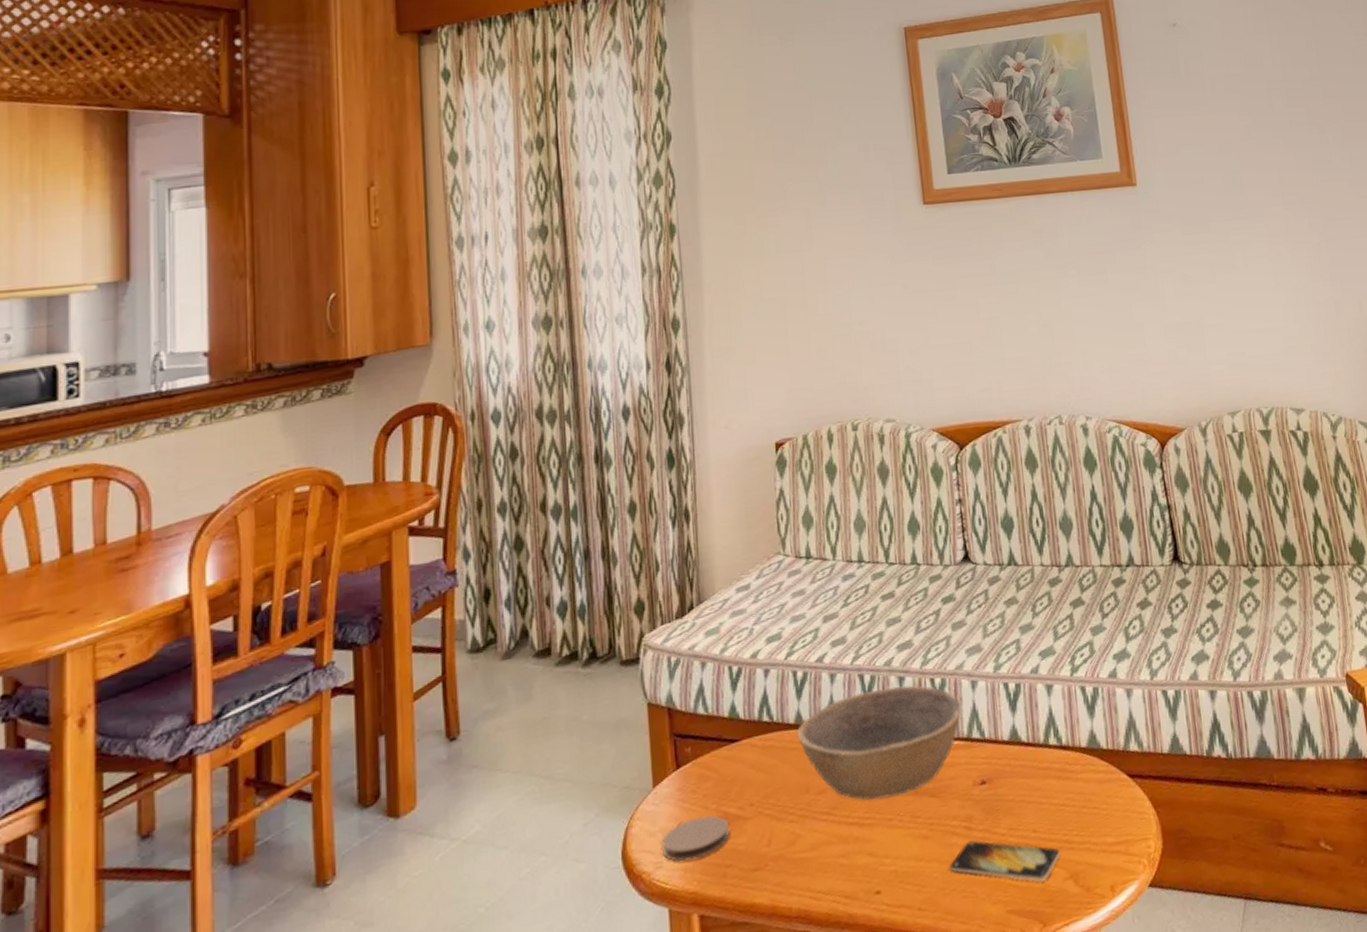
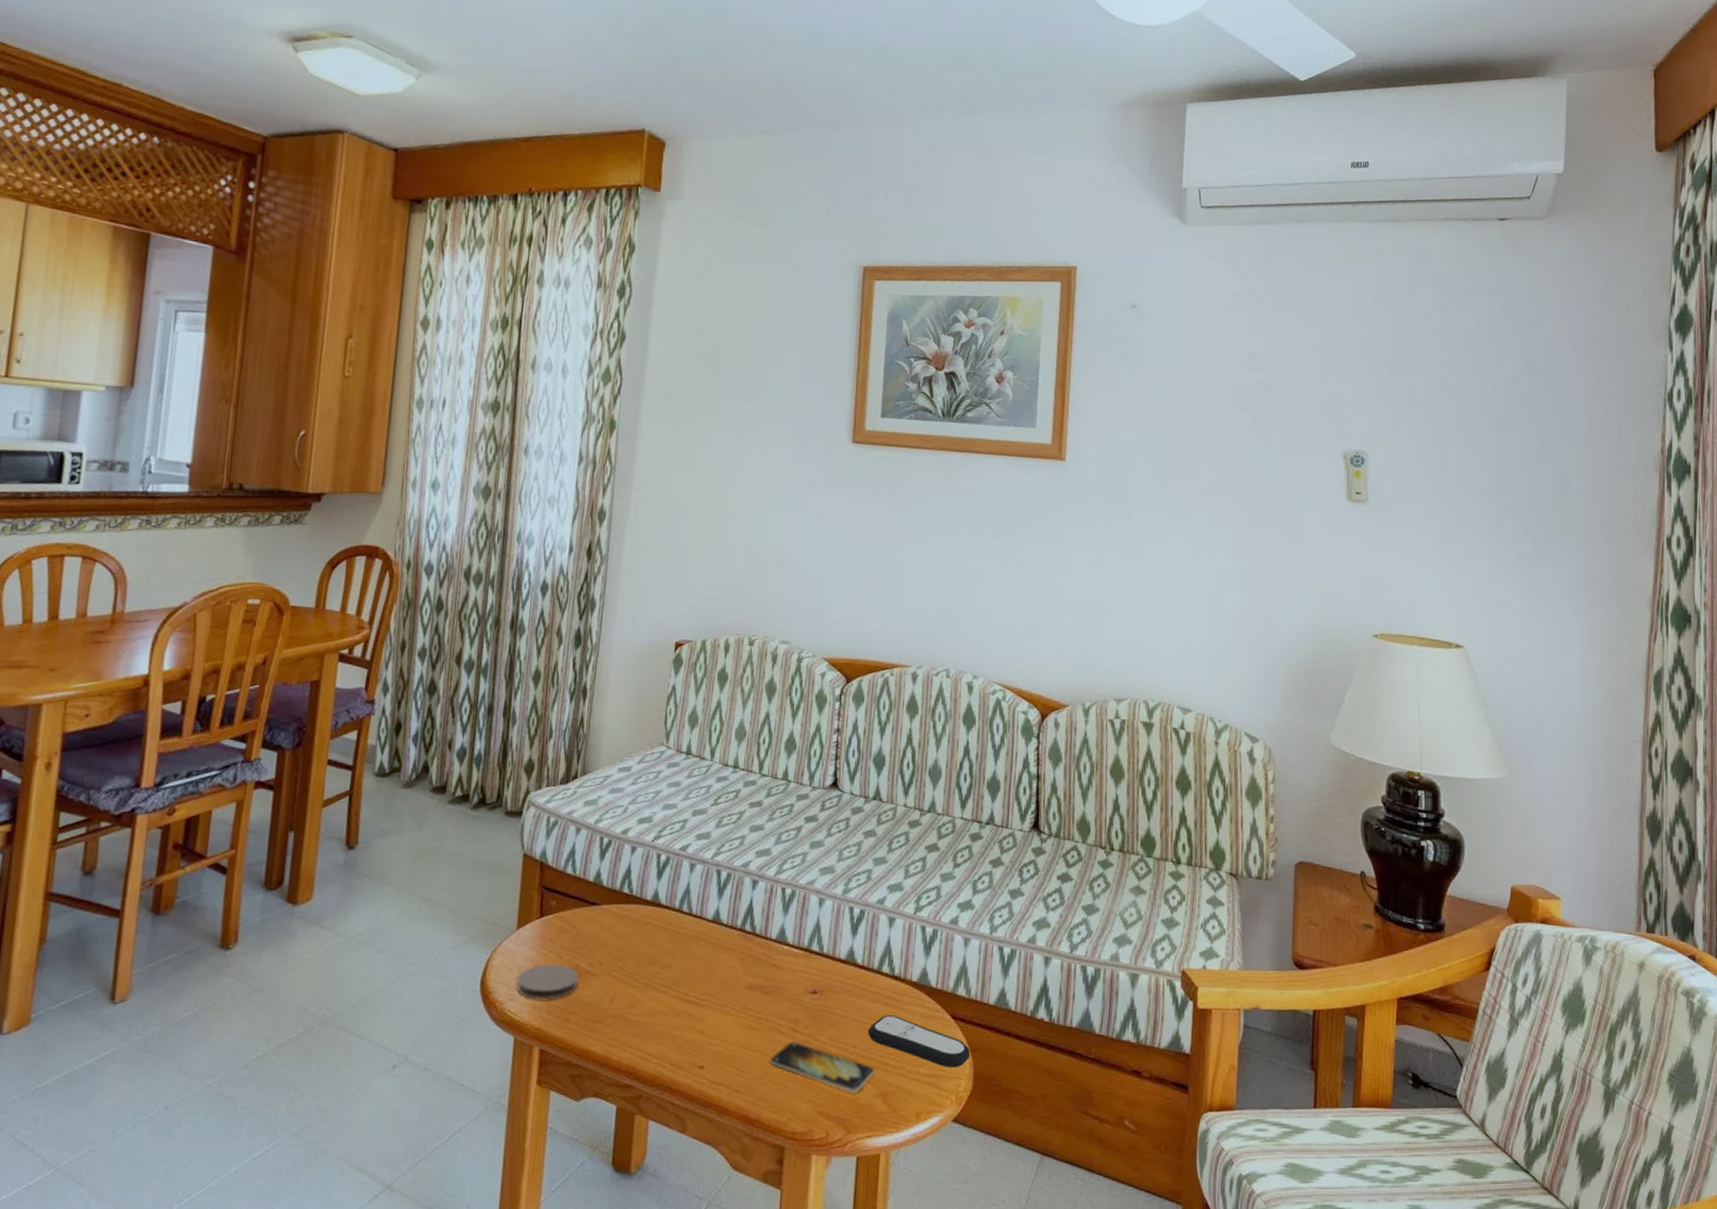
bowl: present [796,685,962,801] -> none [651,886,807,986]
remote control: none [1045,787,1155,831] -> present [867,1015,971,1068]

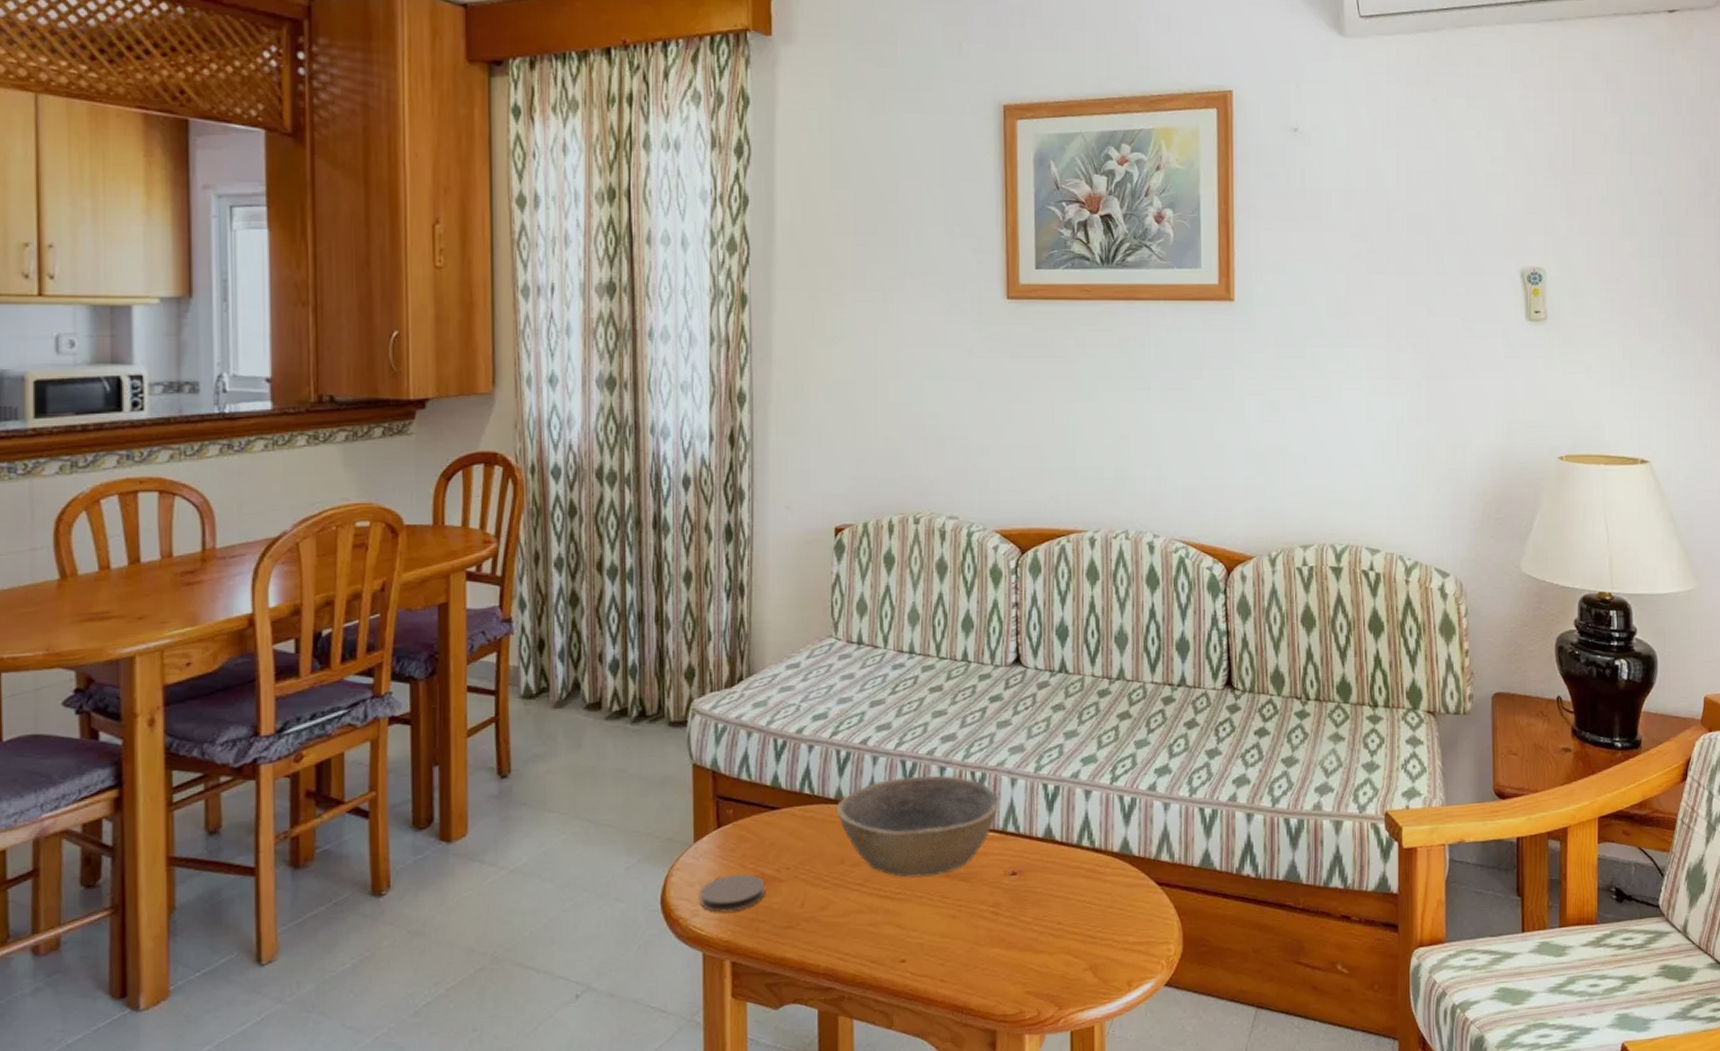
bowl: none [651,886,807,986] -> present [836,774,1000,878]
smartphone: present [770,1042,875,1093] -> none [974,925,1083,970]
remote control: present [867,1015,971,1068] -> none [1072,888,1179,934]

